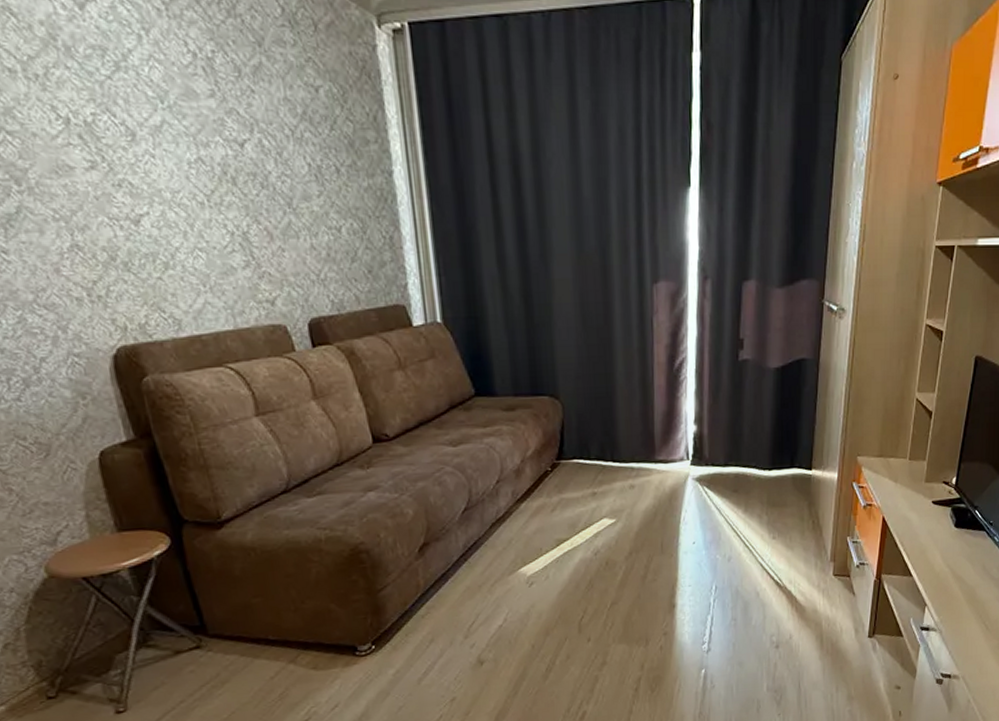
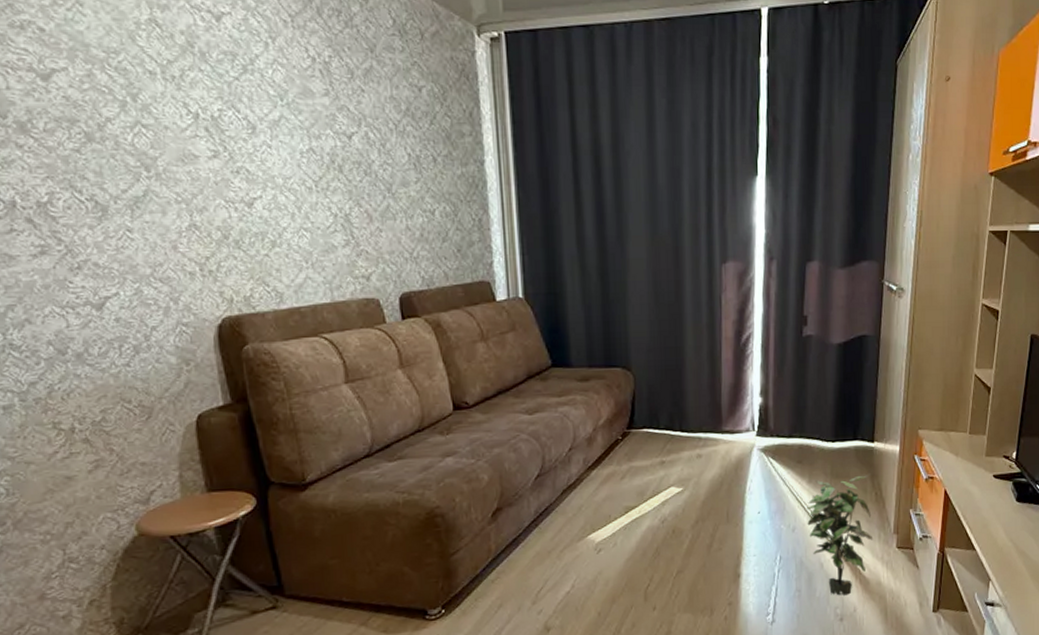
potted plant: none [743,503,810,624] -> present [807,475,873,596]

